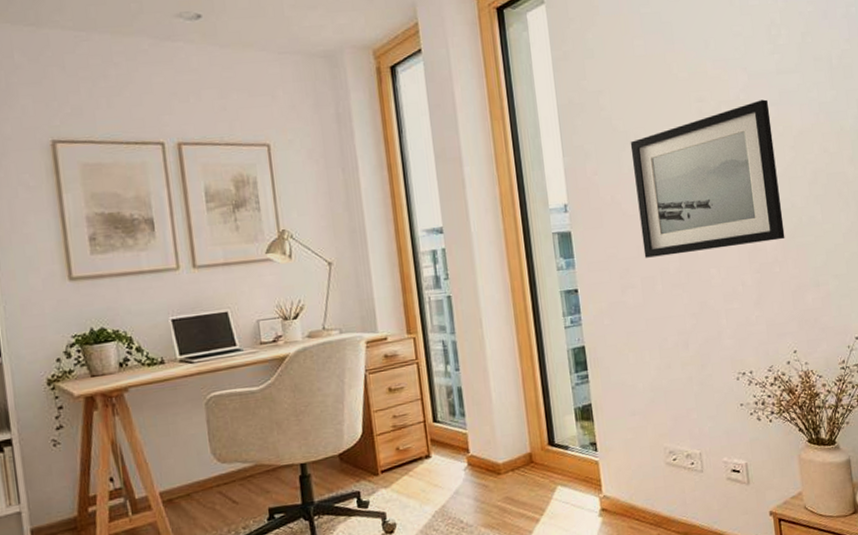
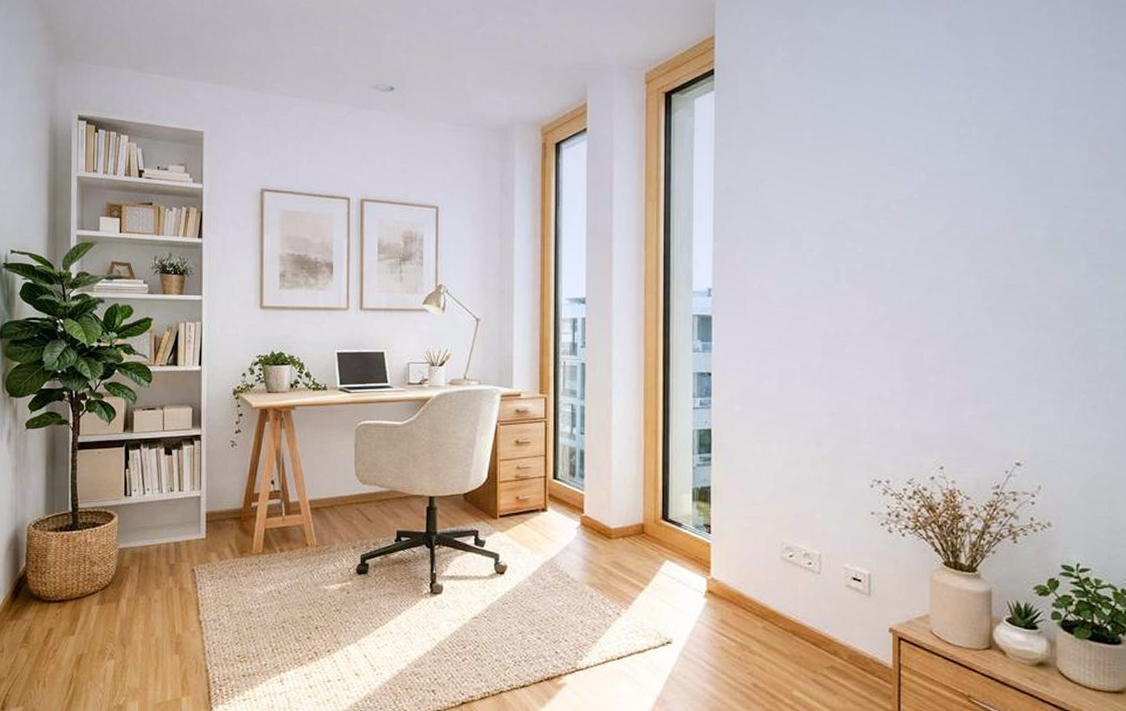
wall art: present [630,99,785,258] -> none [785,201,947,351]

